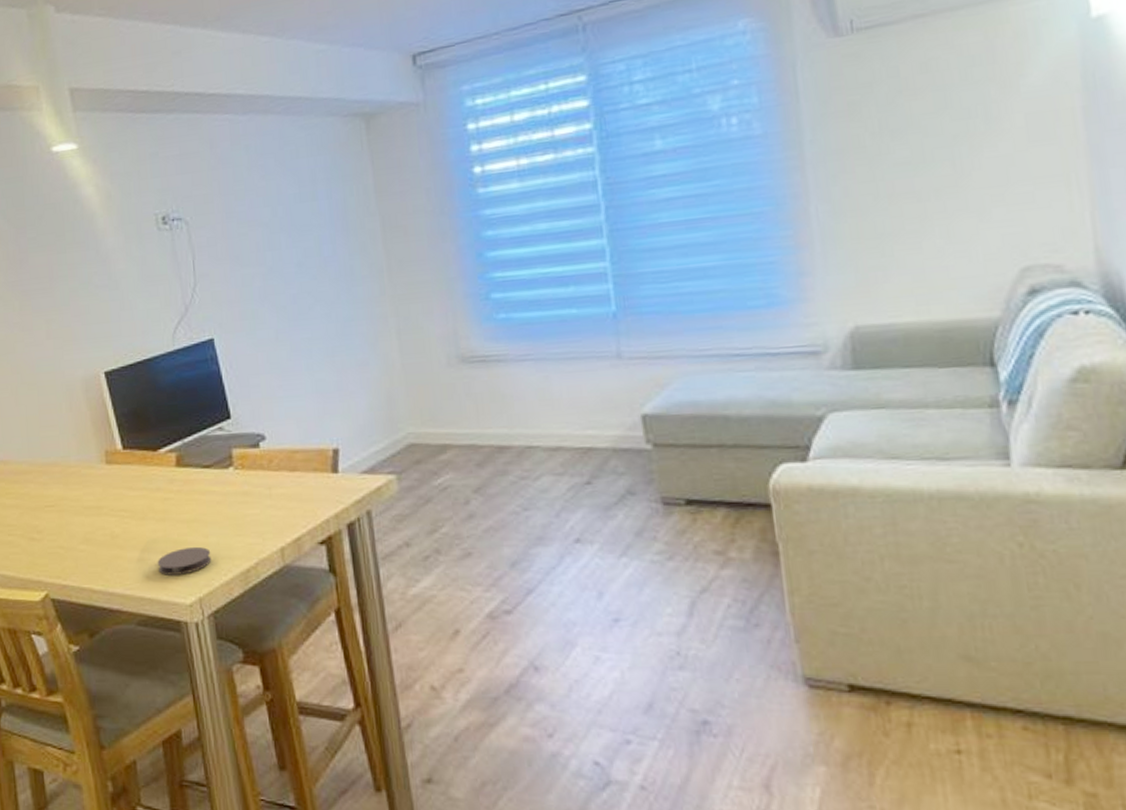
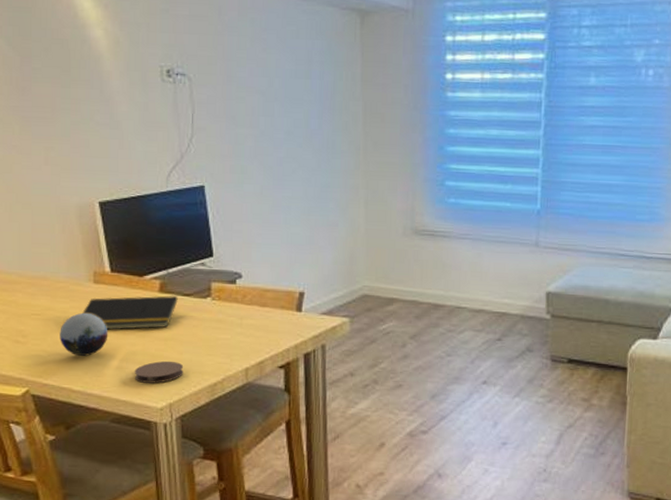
decorative orb: none [75,498,126,549] -> present [60,312,108,356]
notepad: none [97,469,197,516] -> present [82,296,178,330]

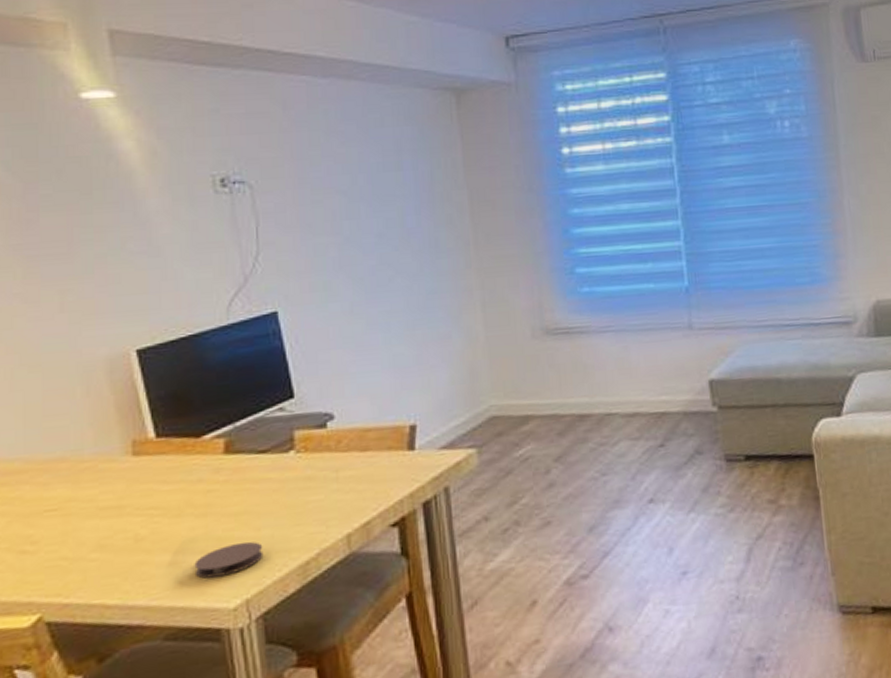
decorative orb: present [60,312,108,356] -> none [86,496,156,557]
notepad: present [82,296,178,330] -> none [118,455,250,515]

